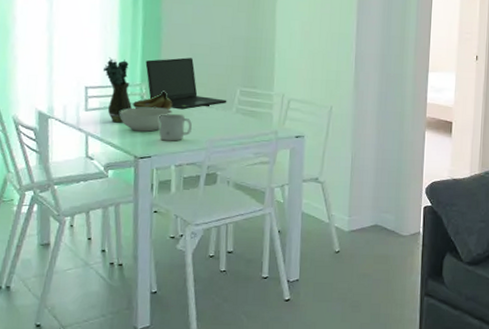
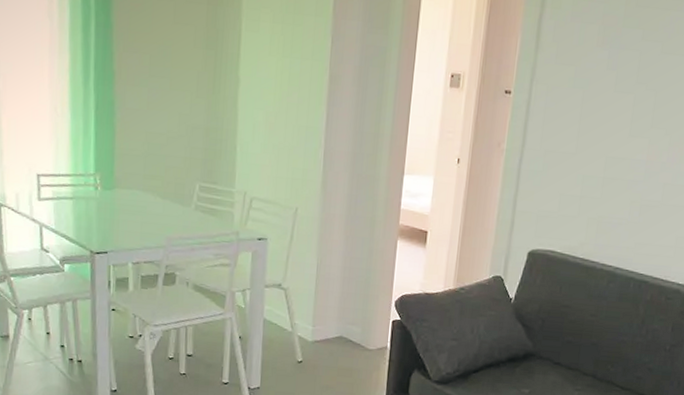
vase: present [102,57,132,123] -> none [54,143,86,215]
bowl: present [118,107,172,132] -> none [72,199,128,226]
fruit: present [132,90,173,110] -> none [86,182,129,204]
laptop: present [145,57,227,110] -> none [99,147,186,204]
mug: present [158,114,193,142] -> none [114,207,150,238]

